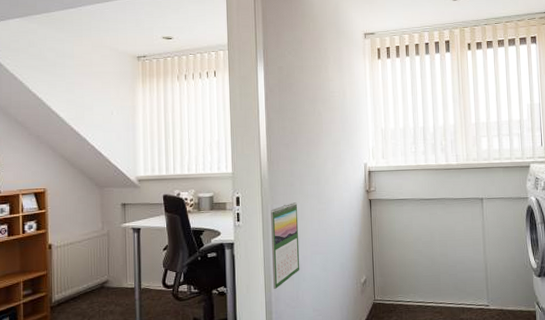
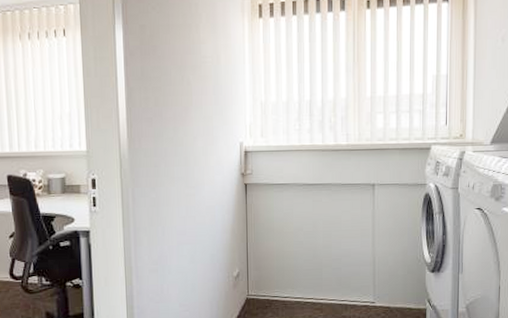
calendar: present [271,202,300,290] -> none [132,186,165,283]

